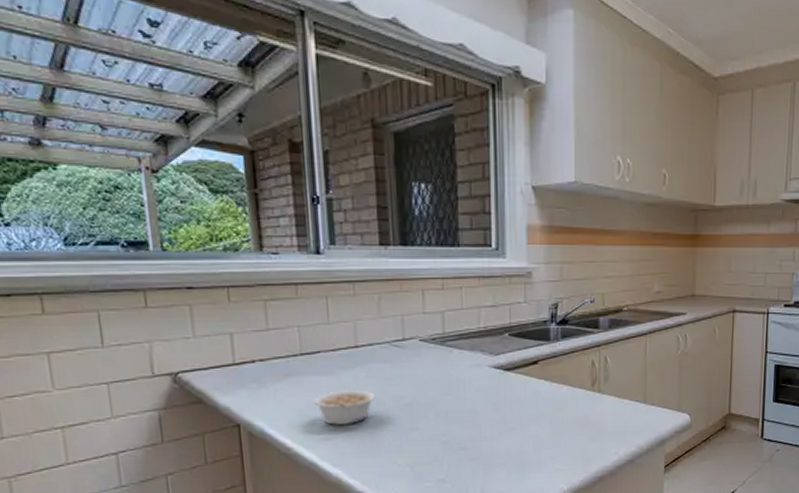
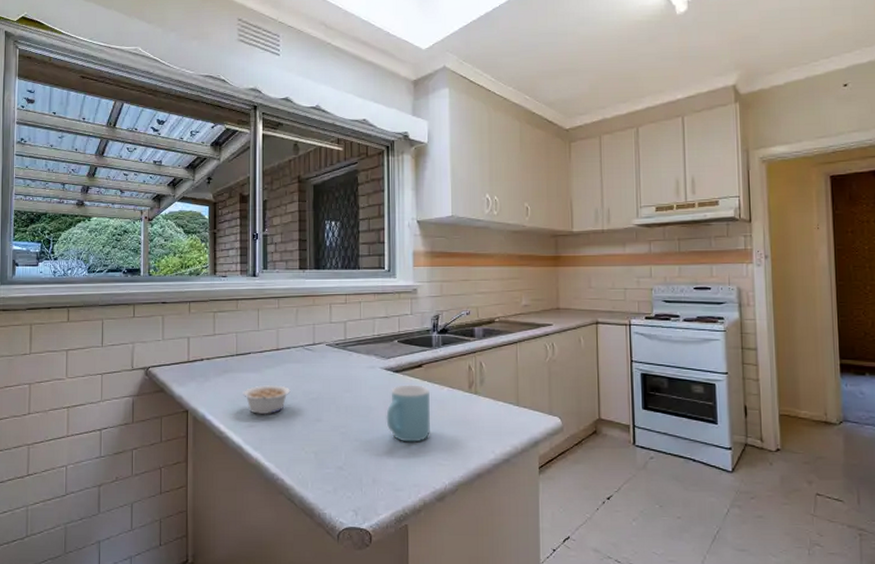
mug: none [495,384,547,449] -> present [386,385,430,442]

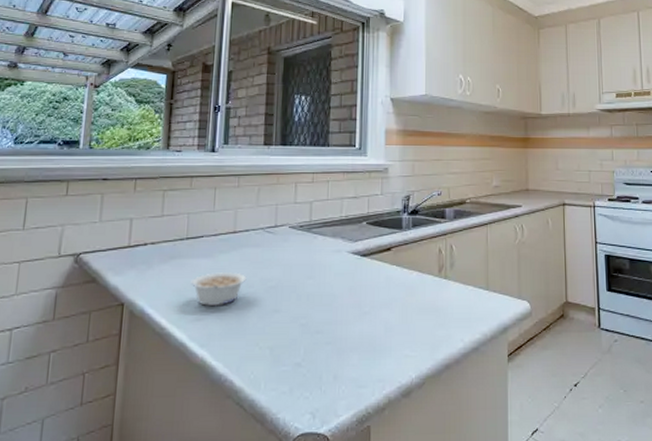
mug: present [386,385,430,442] -> none [351,269,398,333]

